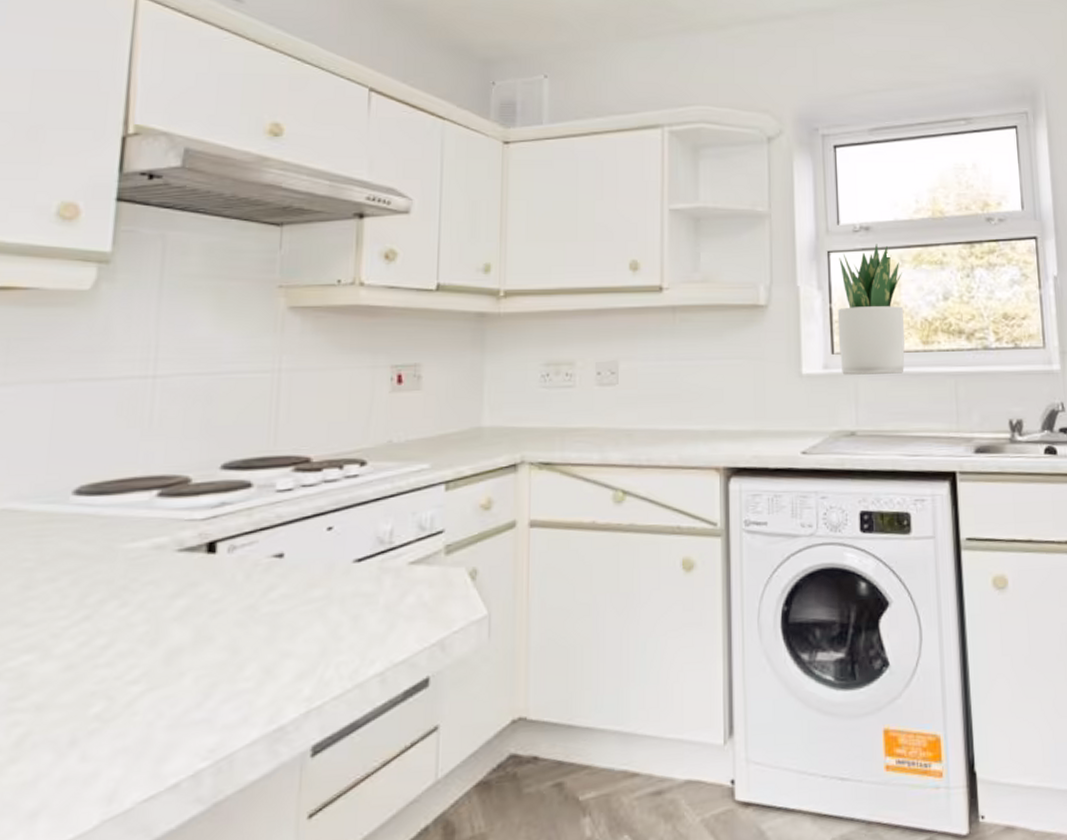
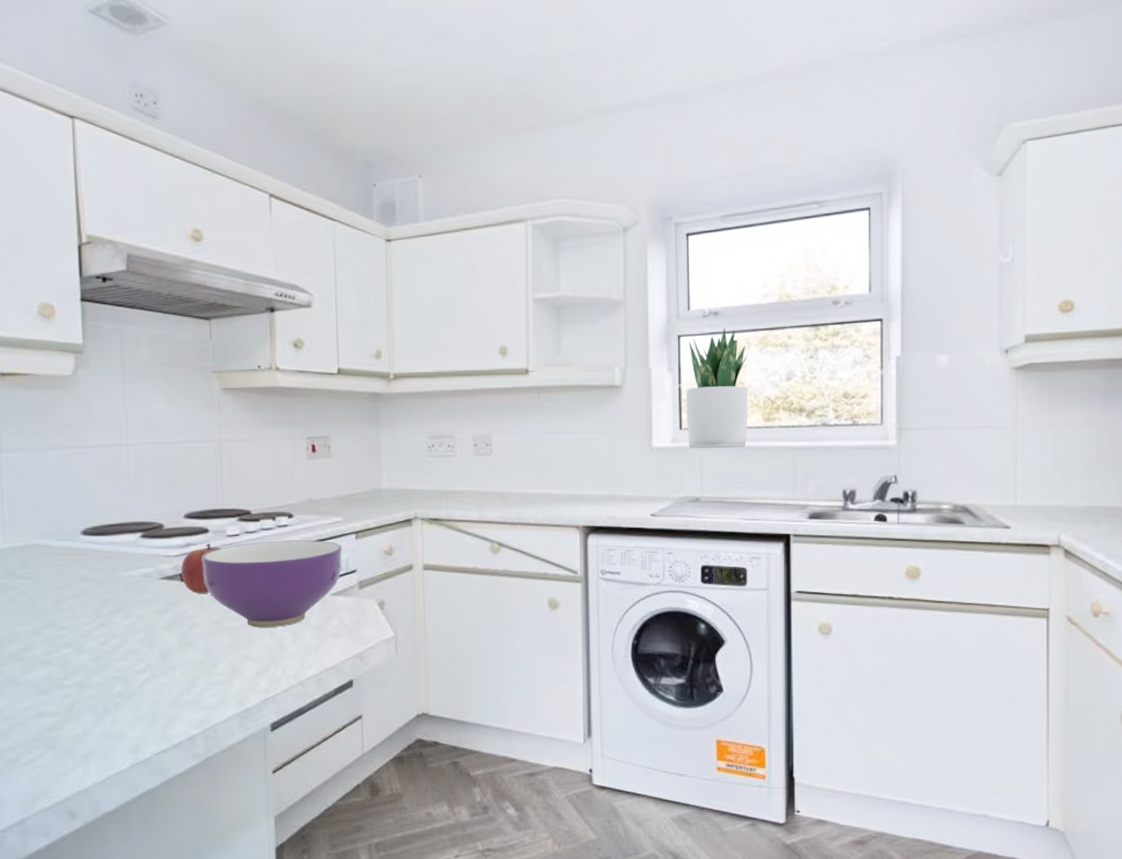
fruit: none [207,501,268,569] -> present [180,543,222,594]
bowl: none [238,493,427,612] -> present [201,540,342,627]

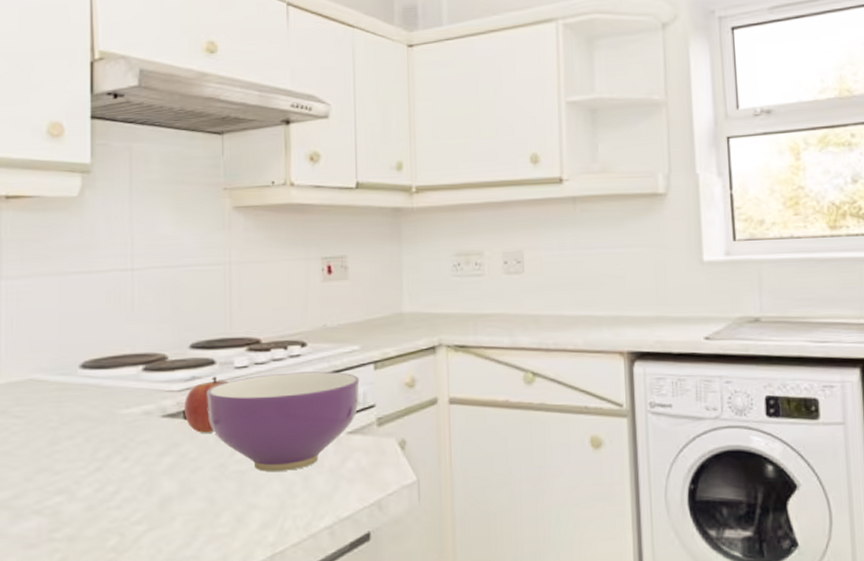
planter: present [686,328,748,448] -> none [738,127,811,262]

